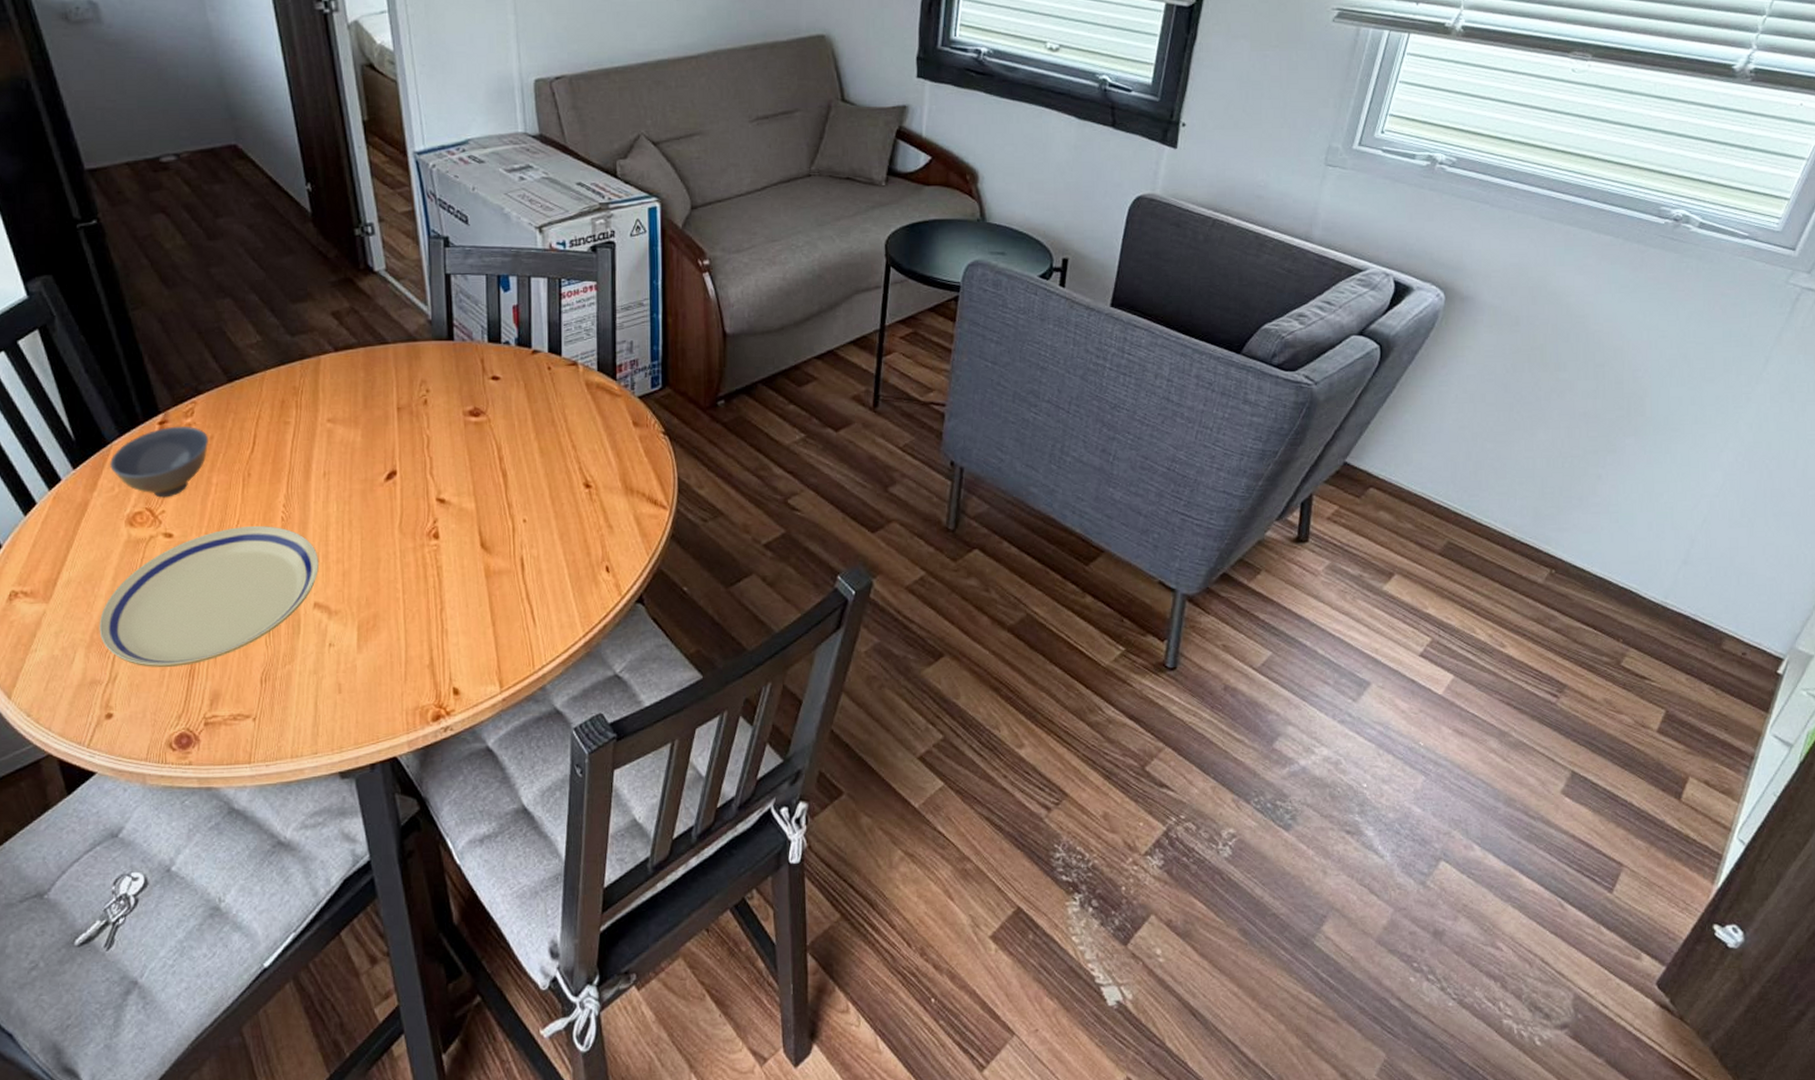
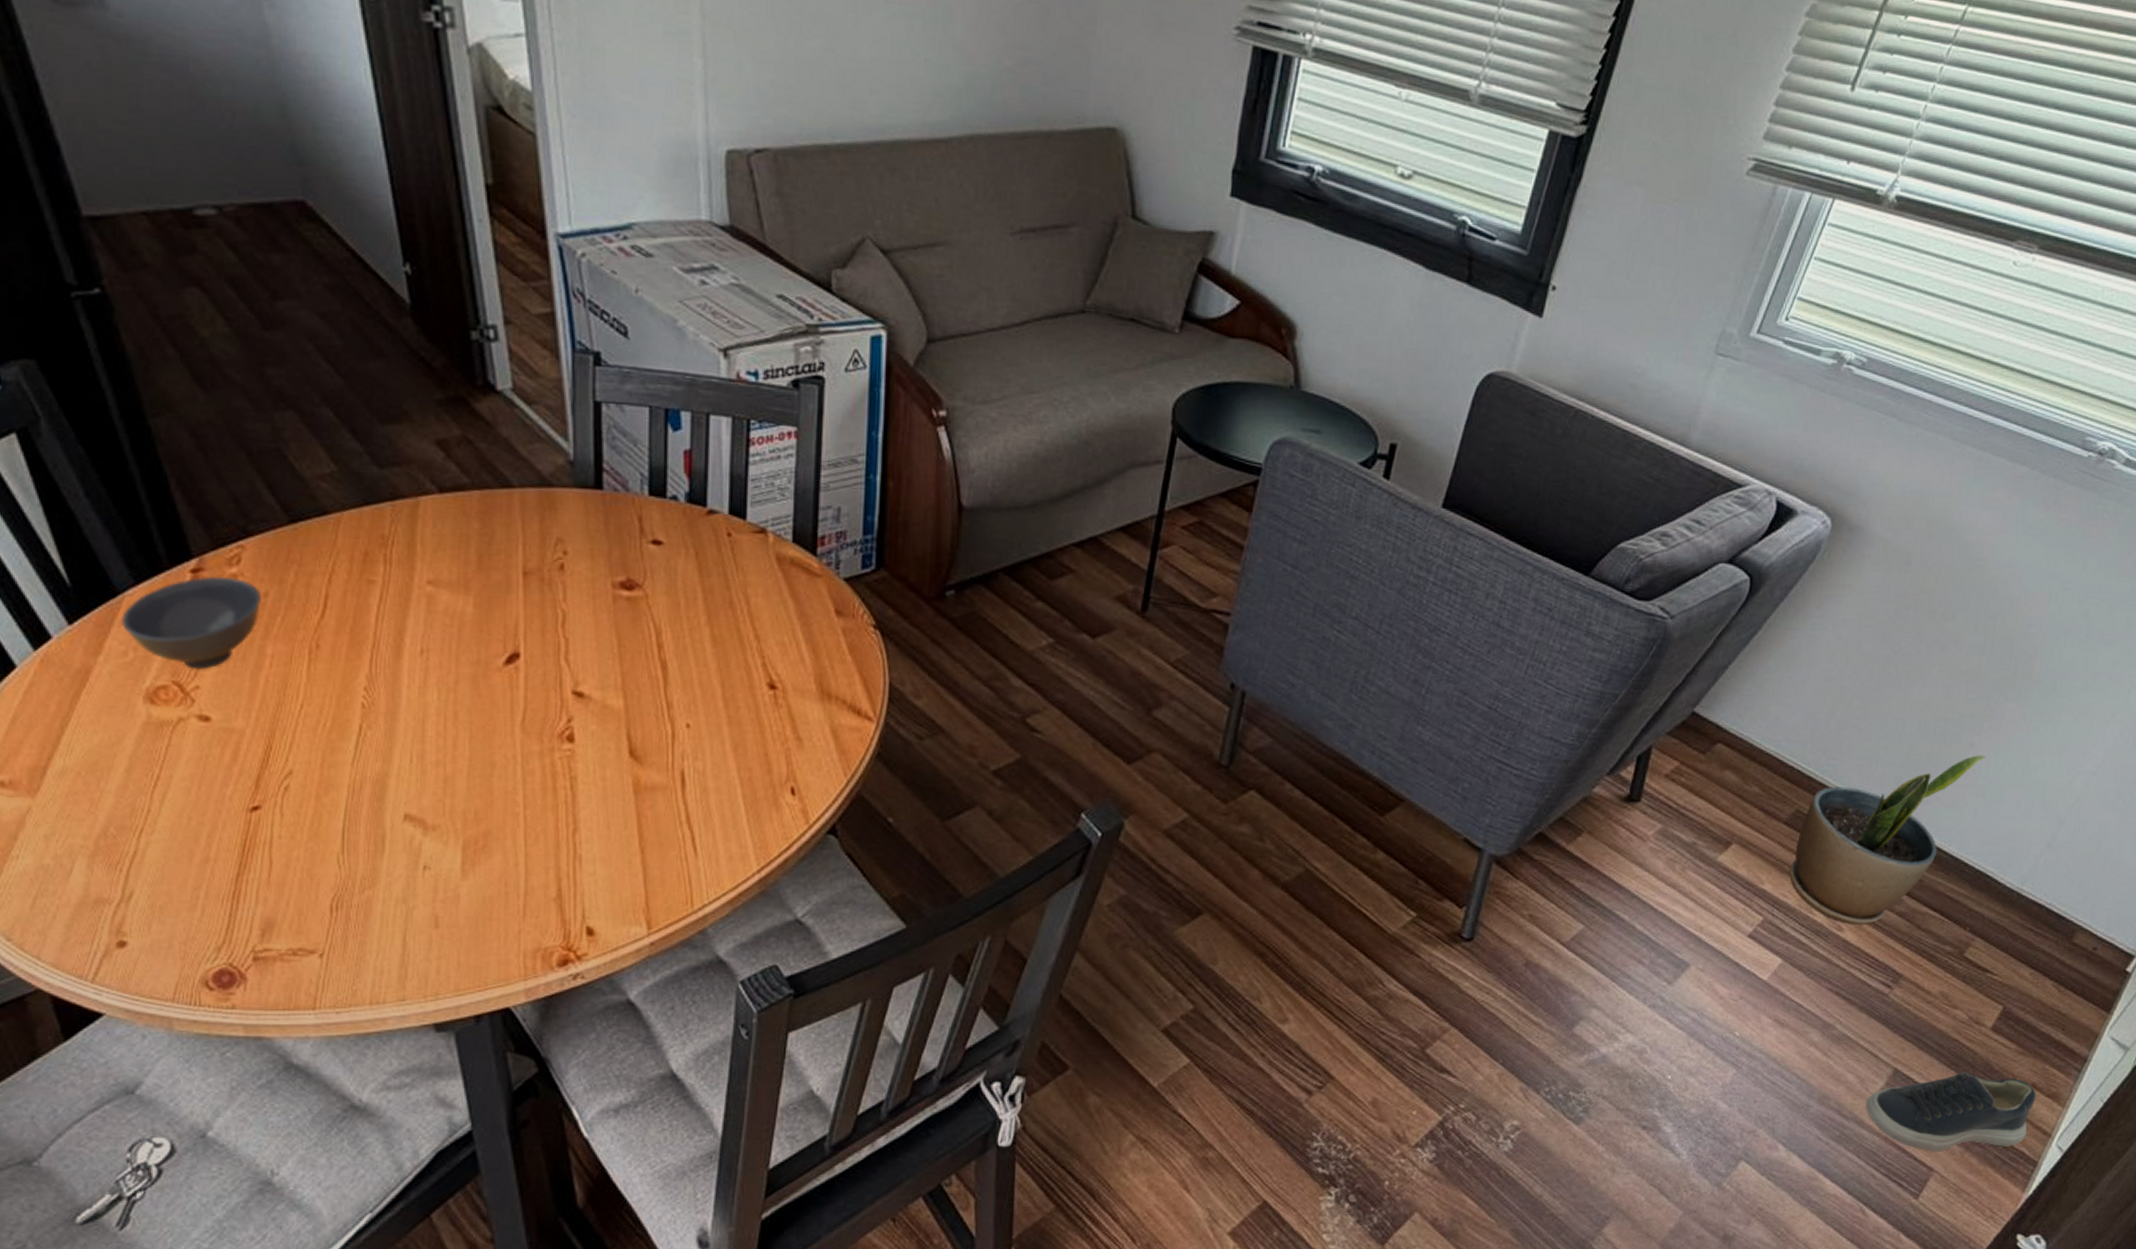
plate: present [99,526,319,668] -> none [107,713,411,887]
potted plant: none [1449,485,1613,641] -> present [1789,755,1985,925]
shoe: none [1549,771,1711,847] -> present [1865,1071,2037,1151]

